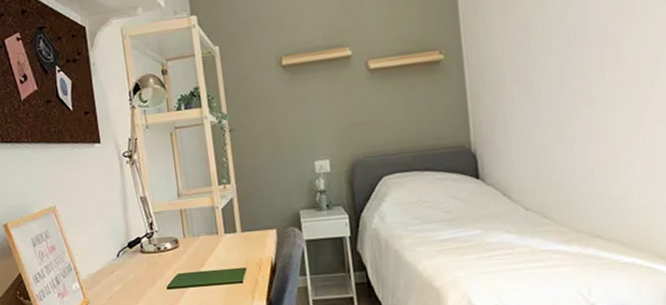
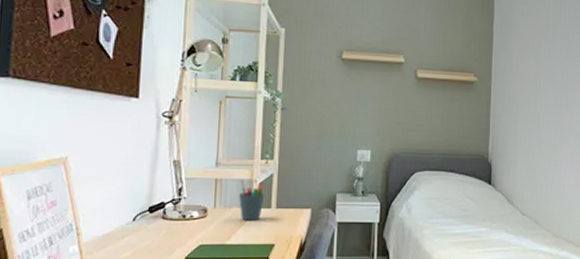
pen holder: none [203,207,229,248] -> present [239,180,265,221]

